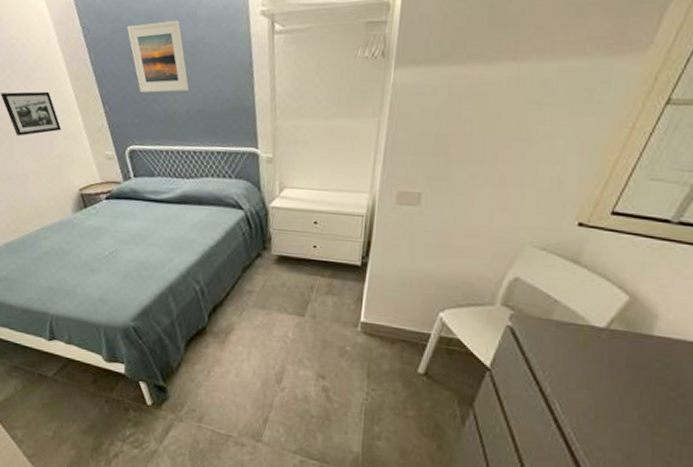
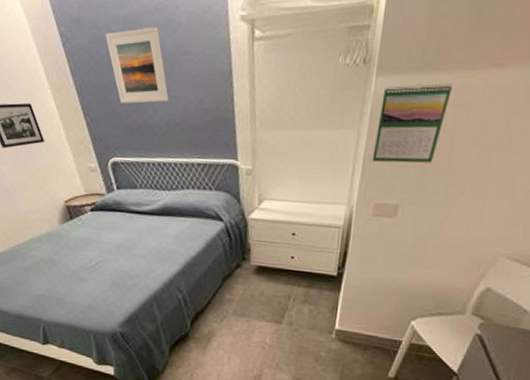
calendar: none [393,75,469,152] -> present [372,83,452,163]

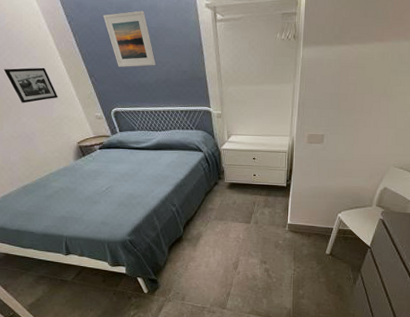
calendar: present [372,83,452,163] -> none [304,52,352,106]

